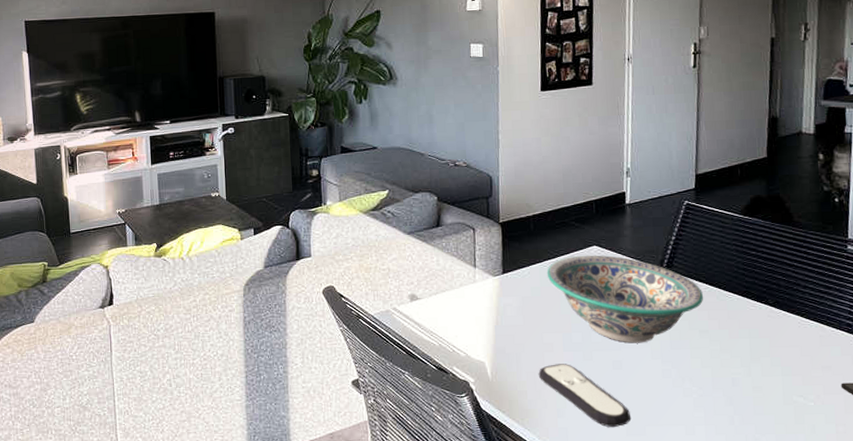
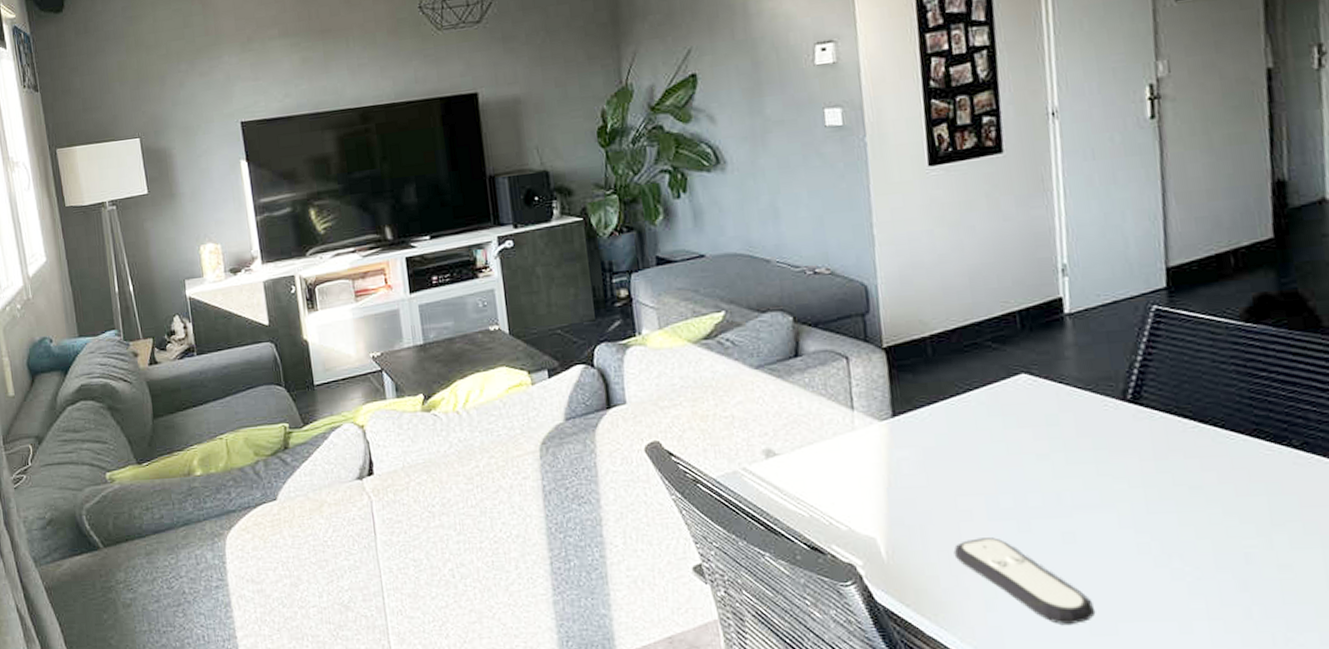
decorative bowl: present [546,255,703,343] -> none [955,386,1191,507]

